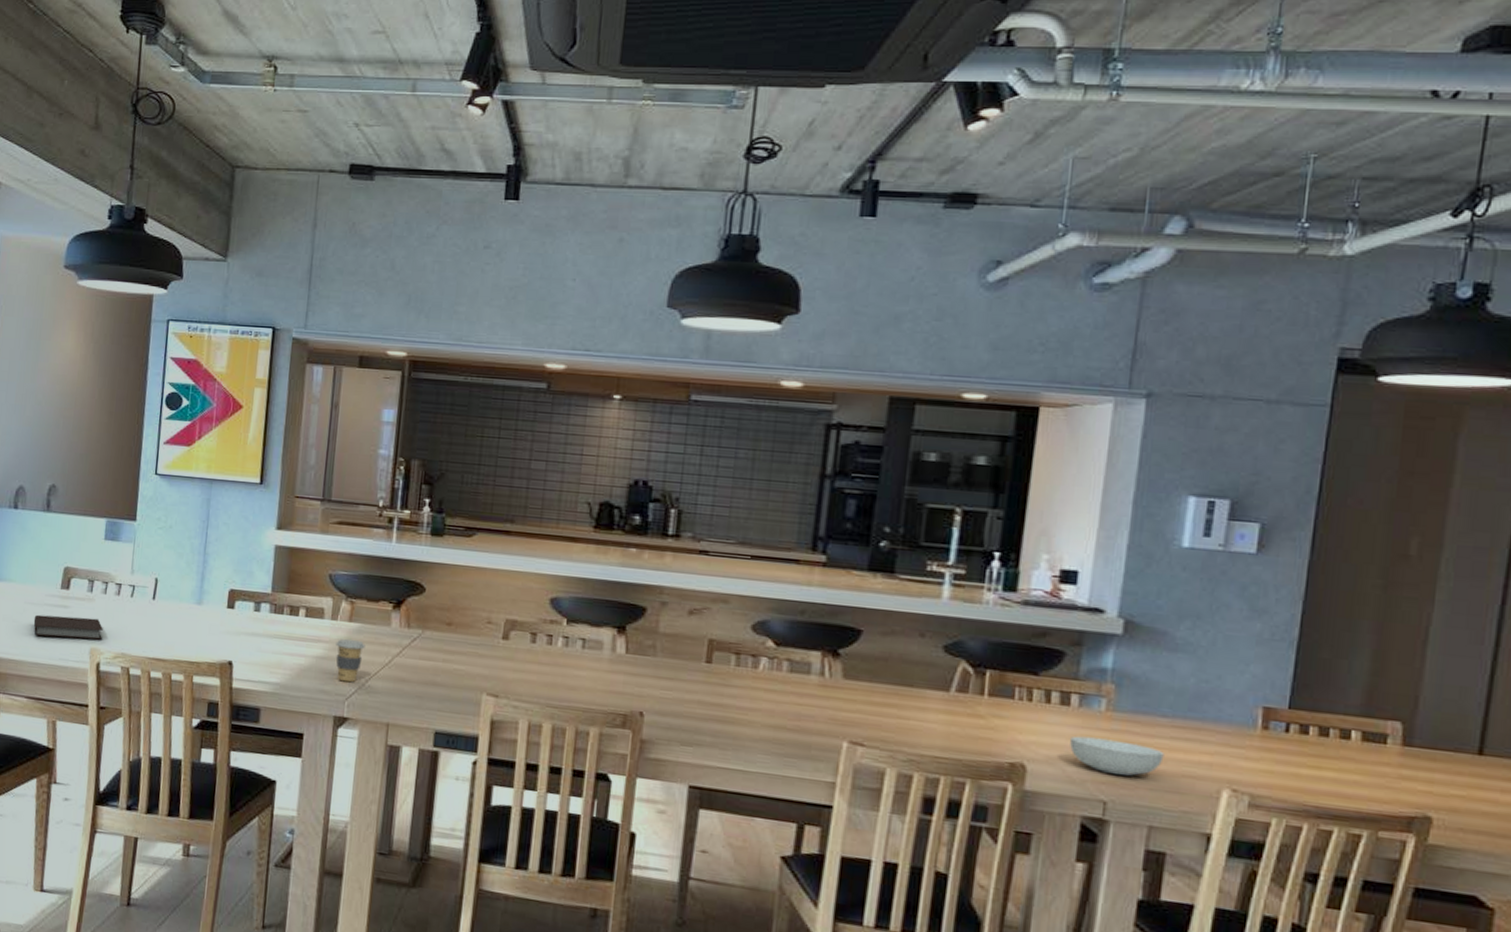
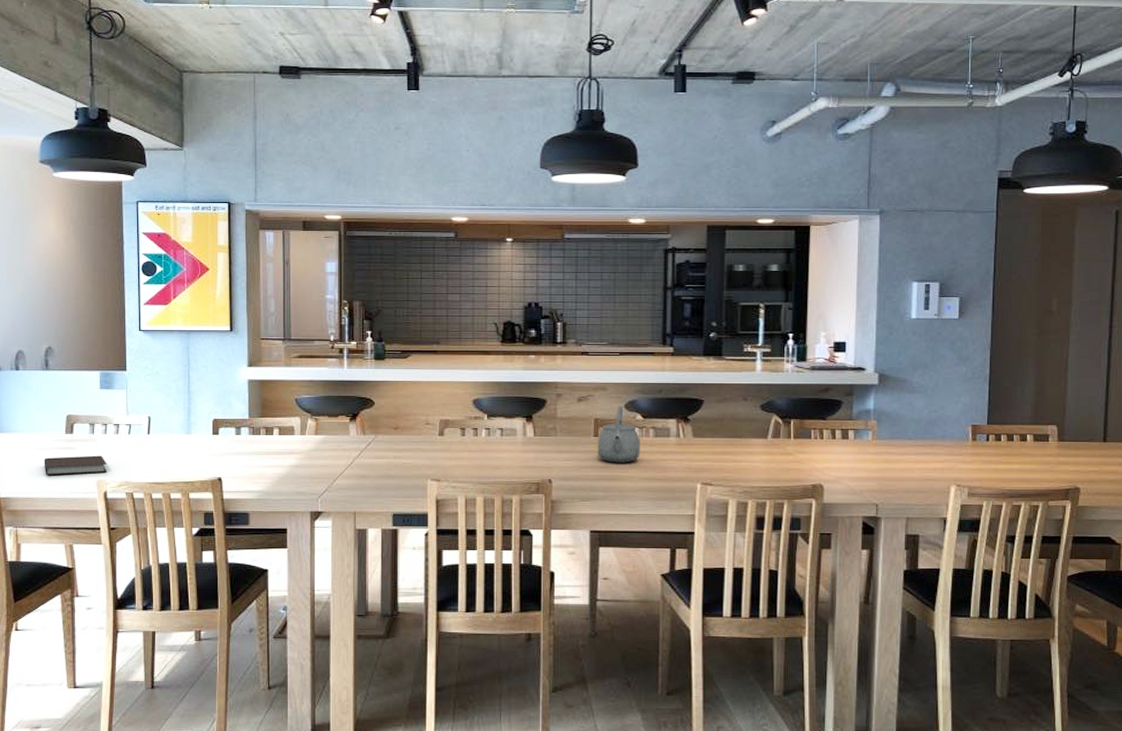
coffee cup: present [335,639,365,683] -> none [306,449,330,483]
tea kettle: none [708,625,769,703] -> present [598,405,640,463]
serving bowl: present [1069,736,1165,776] -> none [850,460,912,484]

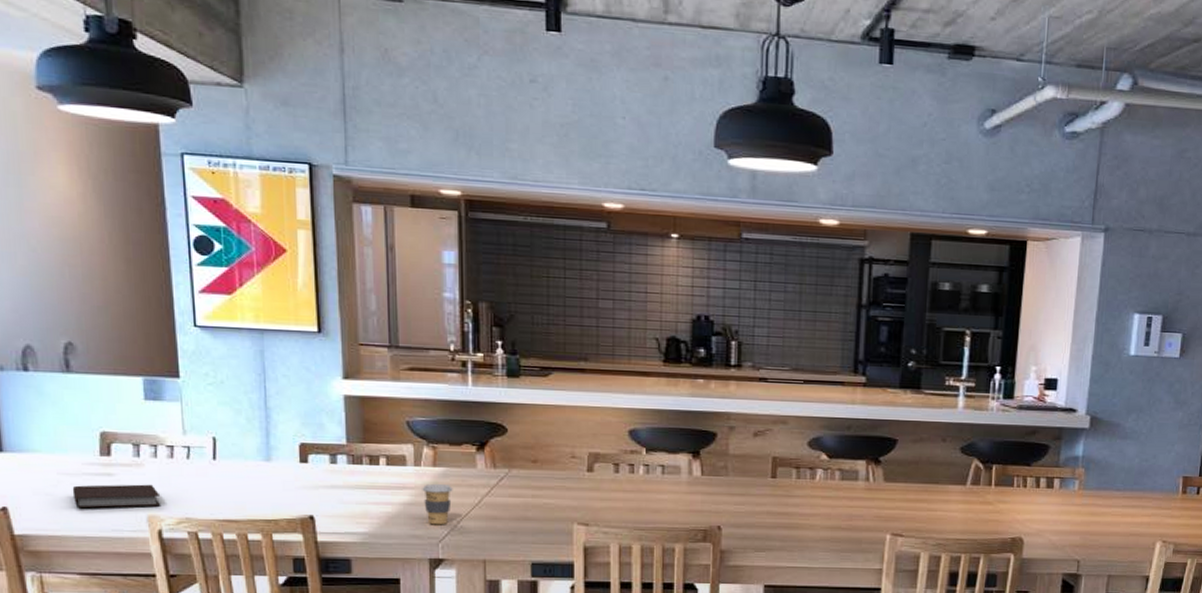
coffee cup: none [306,449,330,483] -> present [422,484,453,525]
tea kettle: present [598,405,640,463] -> none [775,442,824,509]

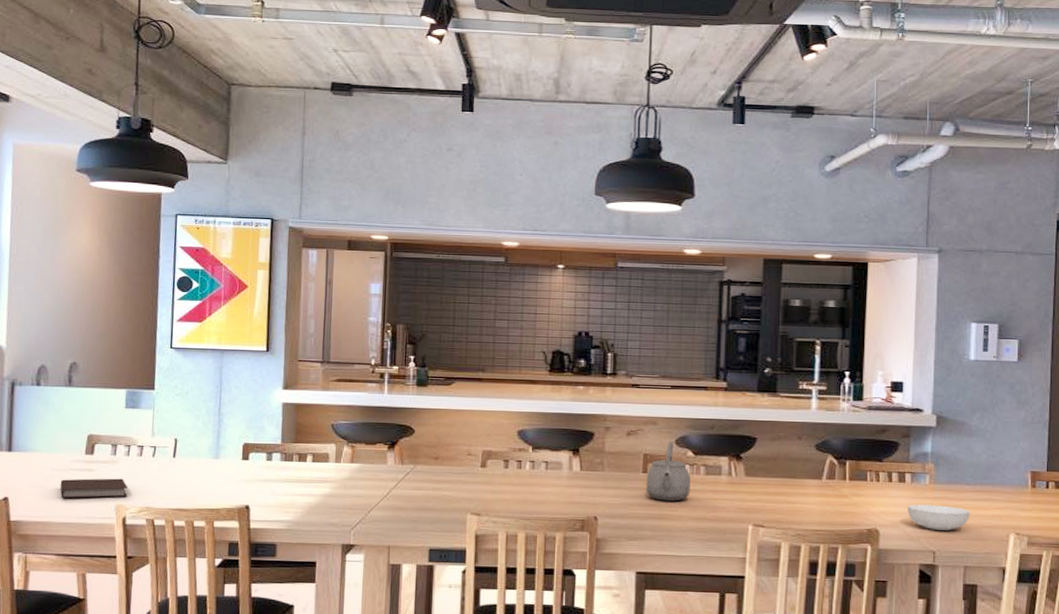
coffee cup: present [422,484,453,525] -> none [340,478,366,515]
tea kettle: none [775,442,824,509] -> present [646,441,691,502]
serving bowl: none [1053,511,1118,538] -> present [906,504,970,530]

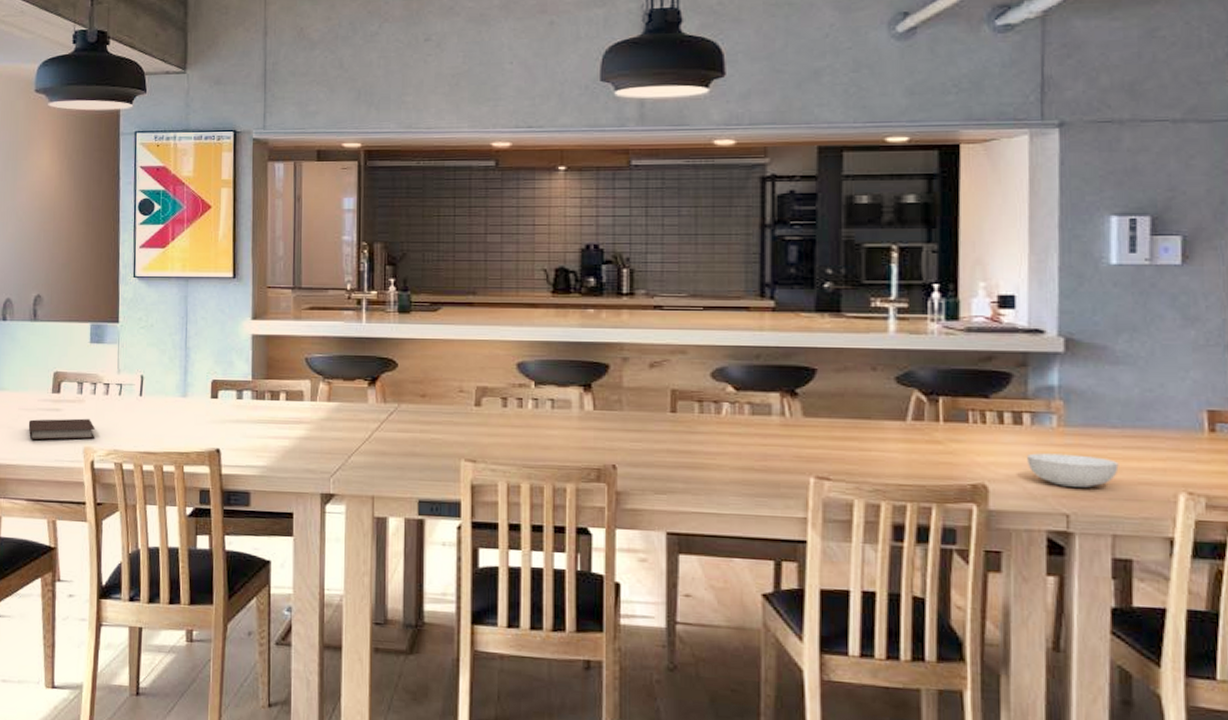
tea kettle: present [646,441,691,502] -> none [676,373,732,448]

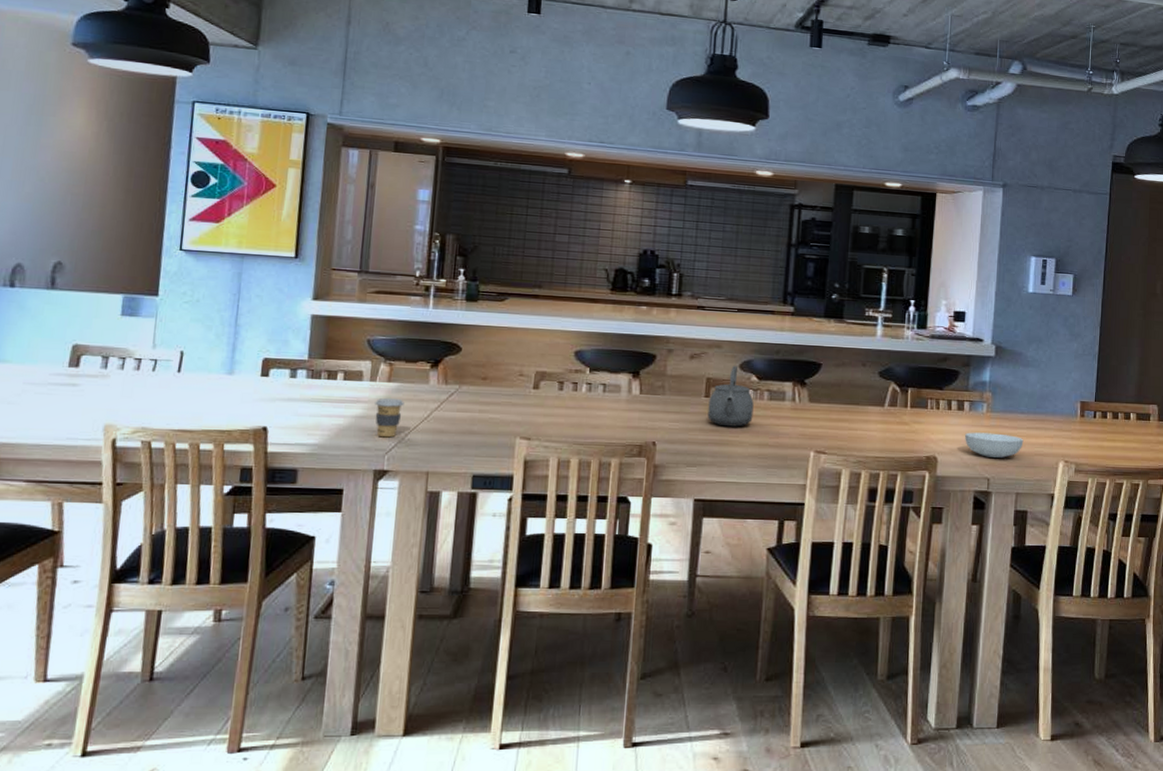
notebook: present [28,418,95,441] -> none [34,394,120,417]
coffee cup: none [317,419,345,460] -> present [375,398,404,438]
tea kettle: none [676,373,732,448] -> present [707,365,754,427]

